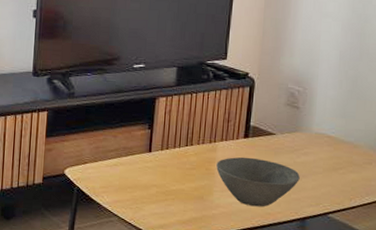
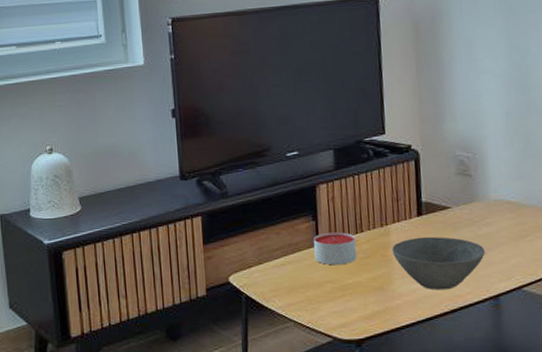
candle: none [145,141,185,173] -> present [313,231,357,266]

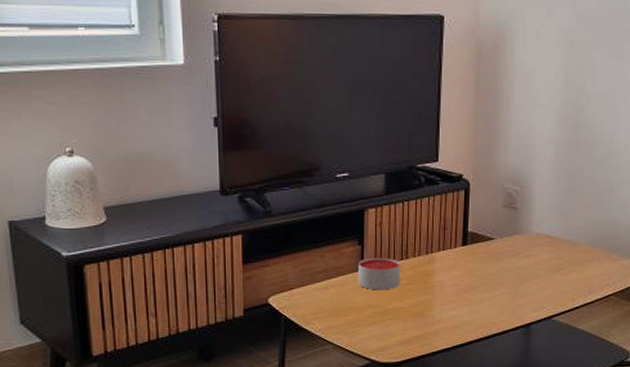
bowl: present [392,236,485,291] -> none [435,266,522,318]

